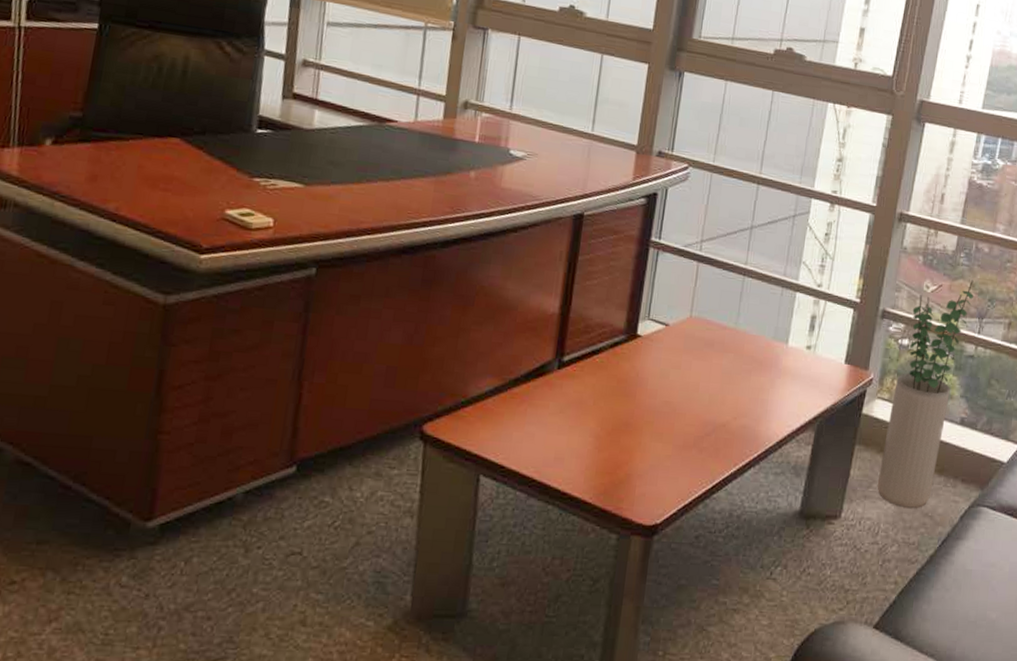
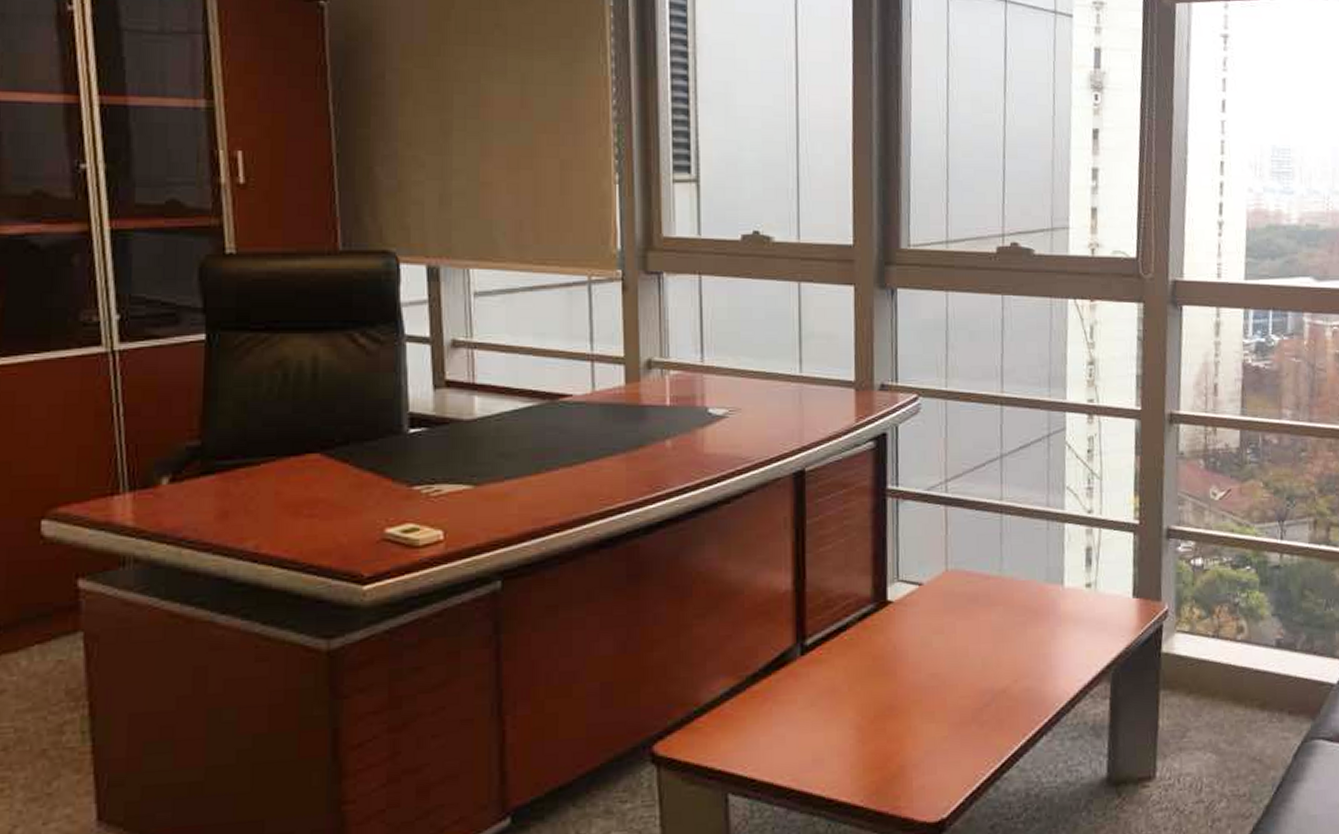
vase: present [877,280,974,508] -> none [1191,478,1269,755]

